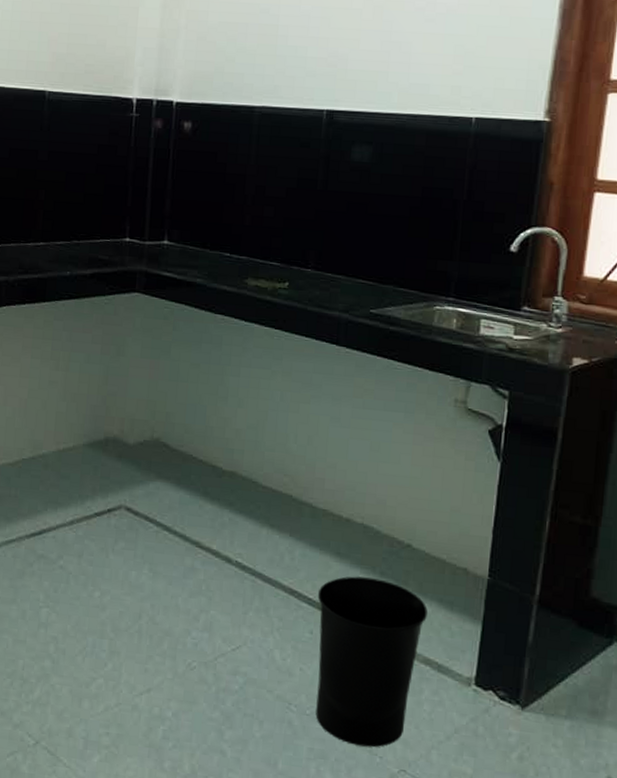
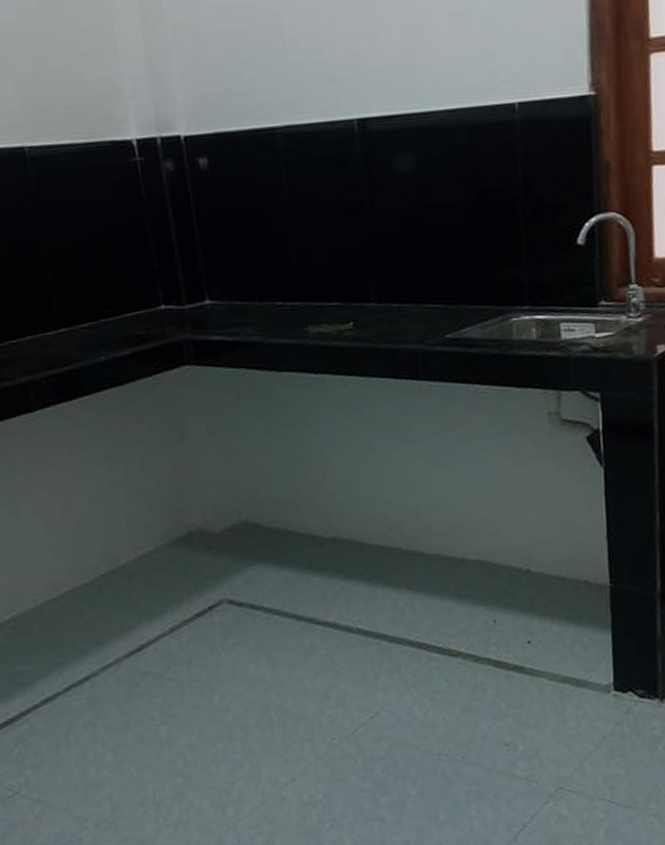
waste bin: present [315,576,428,747] -> none [446,611,558,777]

